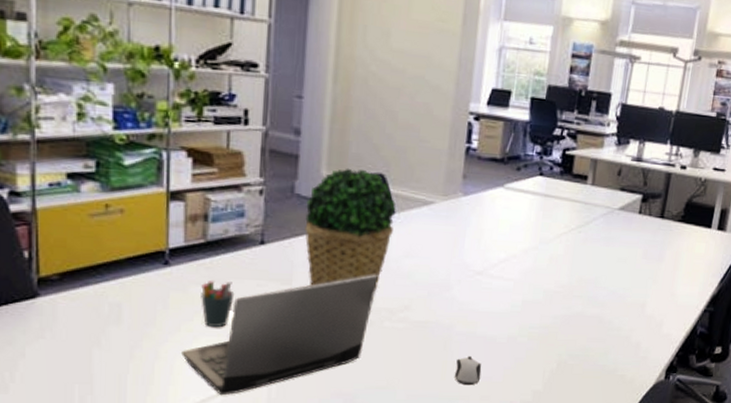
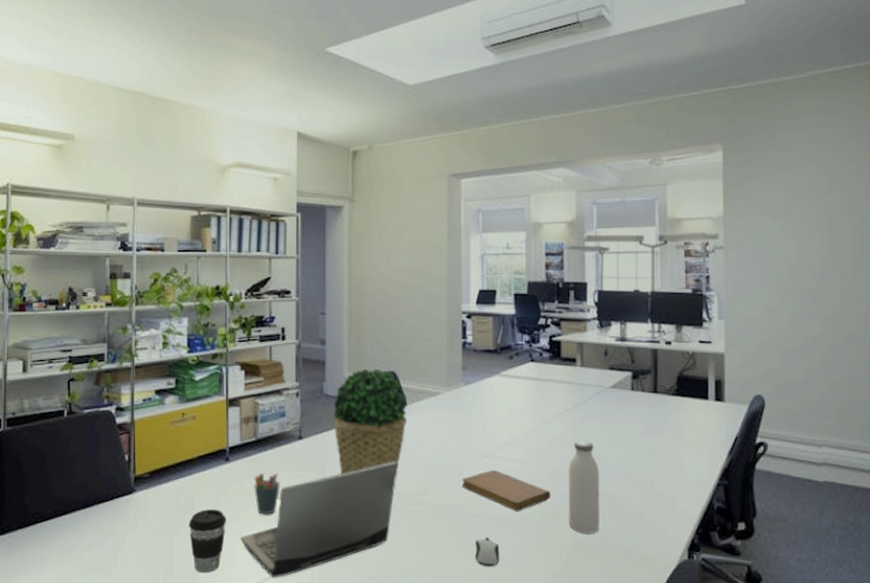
coffee cup: none [113,319,164,389] -> present [188,509,226,572]
notebook: none [448,287,542,331] -> present [461,469,551,511]
water bottle: none [555,262,594,354] -> present [568,440,600,533]

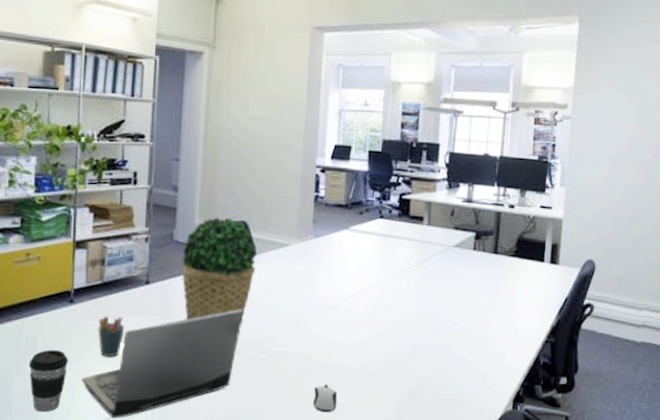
notebook: present [461,469,551,511] -> none [305,320,390,361]
water bottle: present [568,440,600,533] -> none [404,295,437,384]

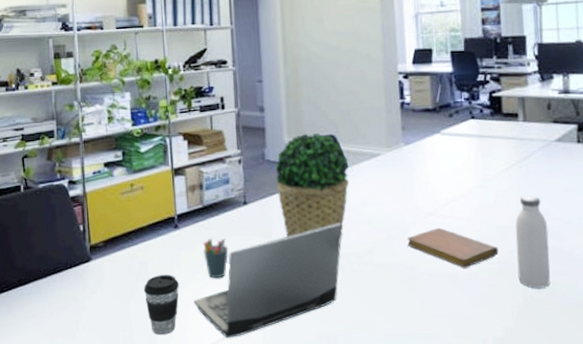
notebook: none [305,320,390,361] -> present [407,227,499,268]
computer mouse: present [313,384,337,413] -> none [424,294,450,324]
water bottle: none [404,295,437,384] -> present [515,195,550,288]

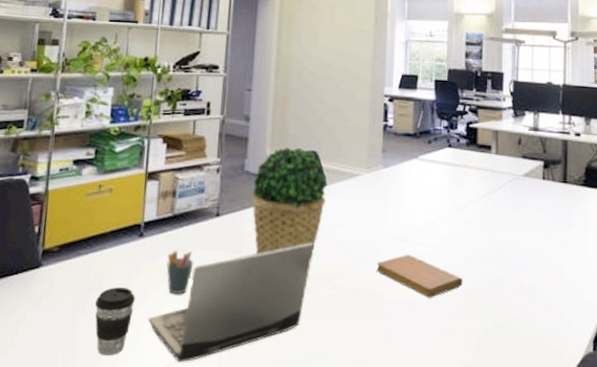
water bottle: present [515,195,550,288] -> none [479,227,511,323]

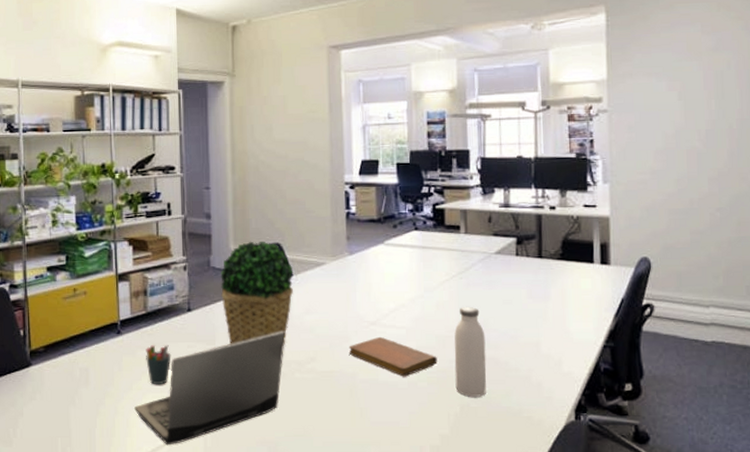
coffee cup: present [94,287,135,355] -> none [83,381,120,441]
water bottle: none [479,227,511,323] -> present [454,306,487,397]

